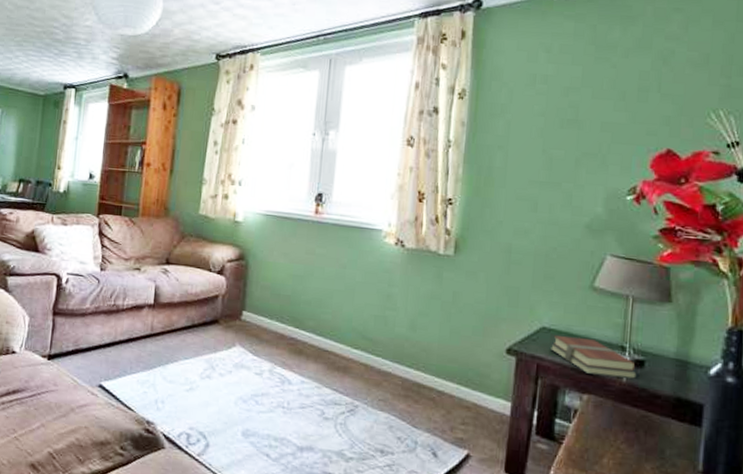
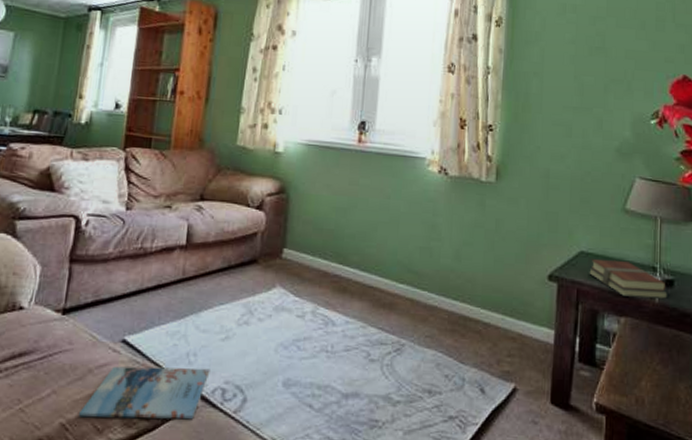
magazine: none [64,407,176,458] -> present [79,366,210,420]

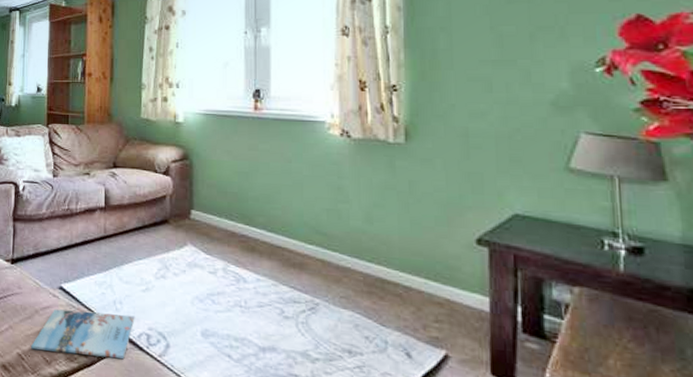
books: present [589,259,669,299] -> none [527,223,638,268]

